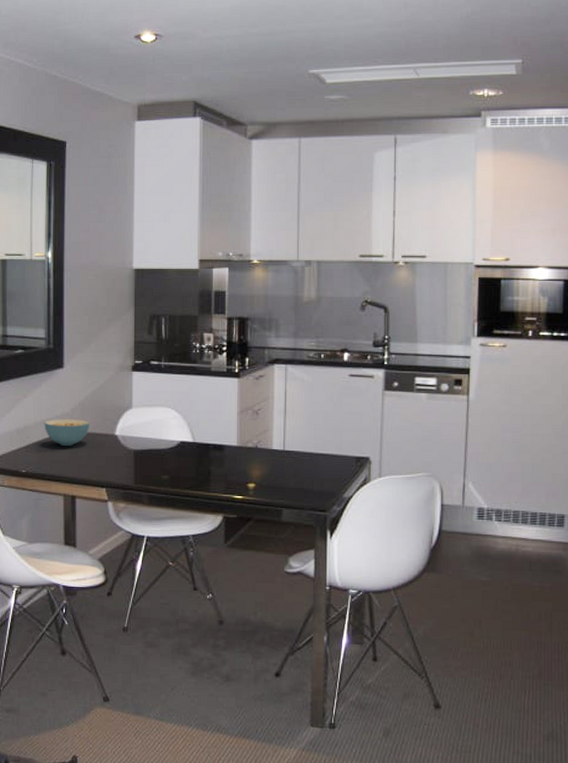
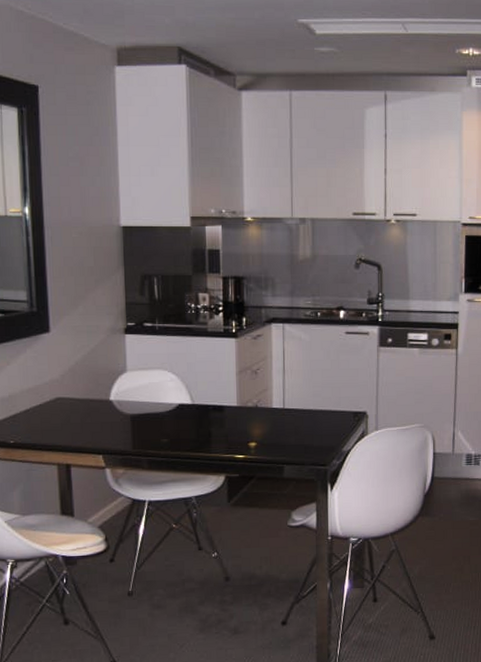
cereal bowl: present [44,419,91,446] -> none [31,385,83,414]

